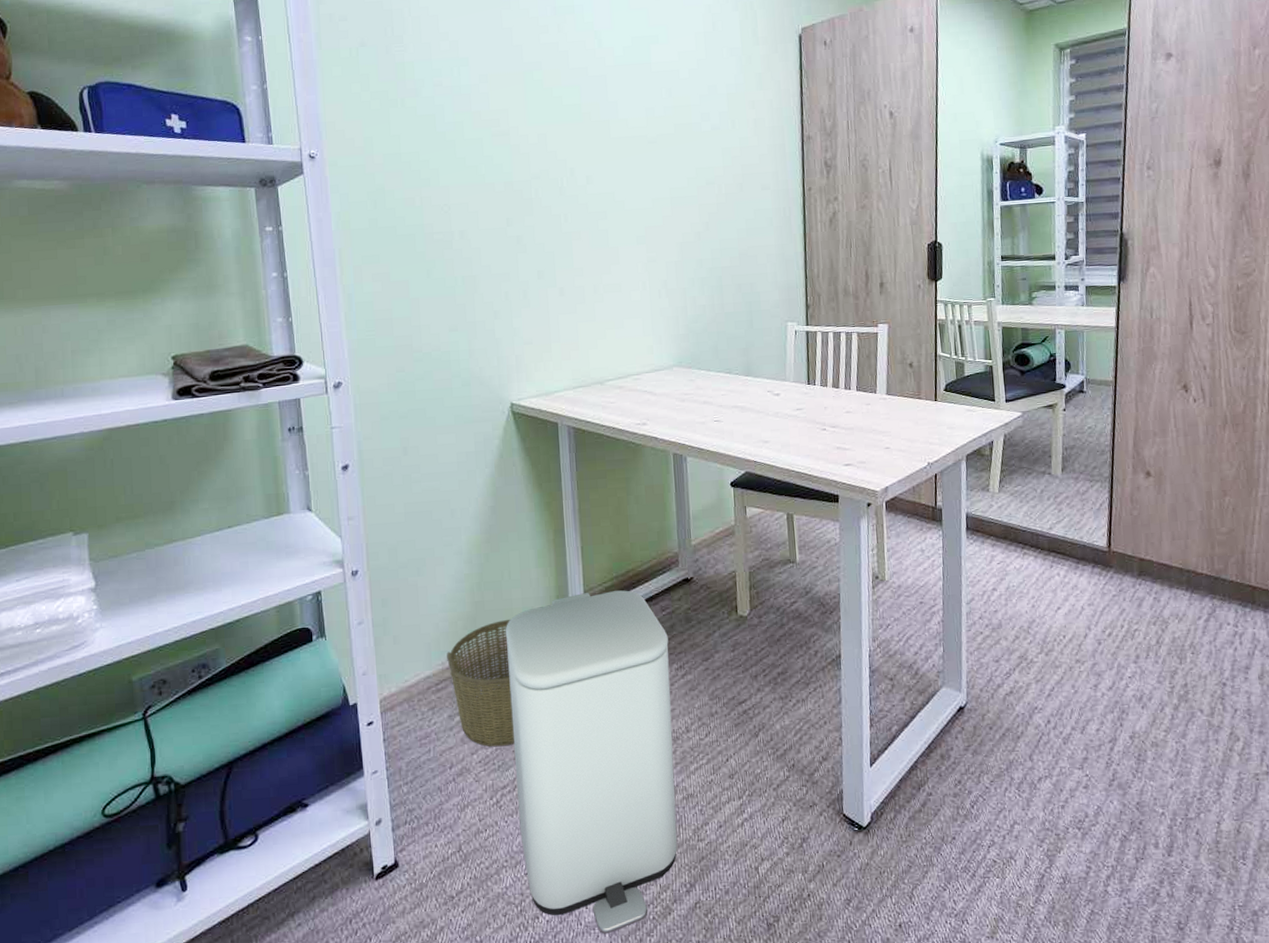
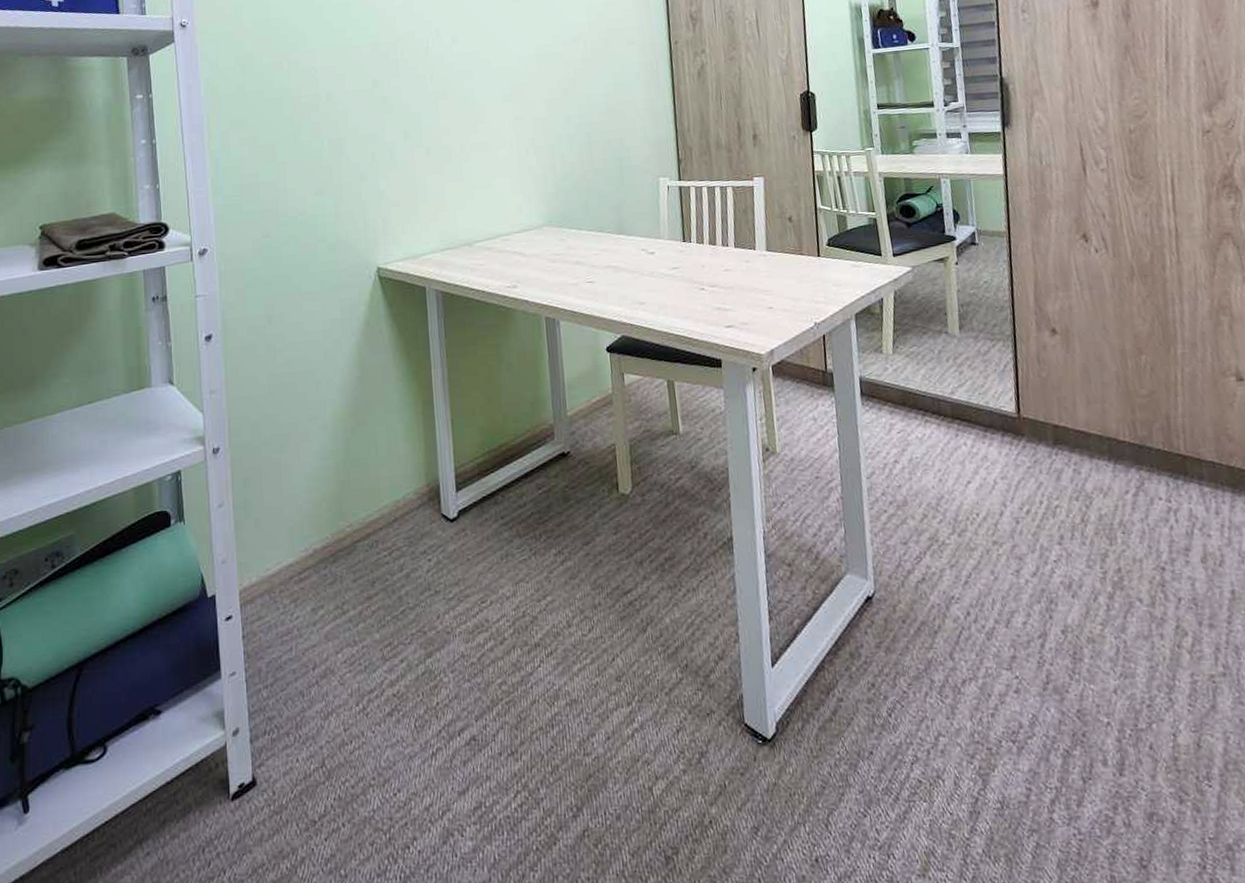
basket: present [447,619,515,747] -> none [310,499,382,645]
pedal bin: present [505,590,678,935] -> none [372,466,562,869]

